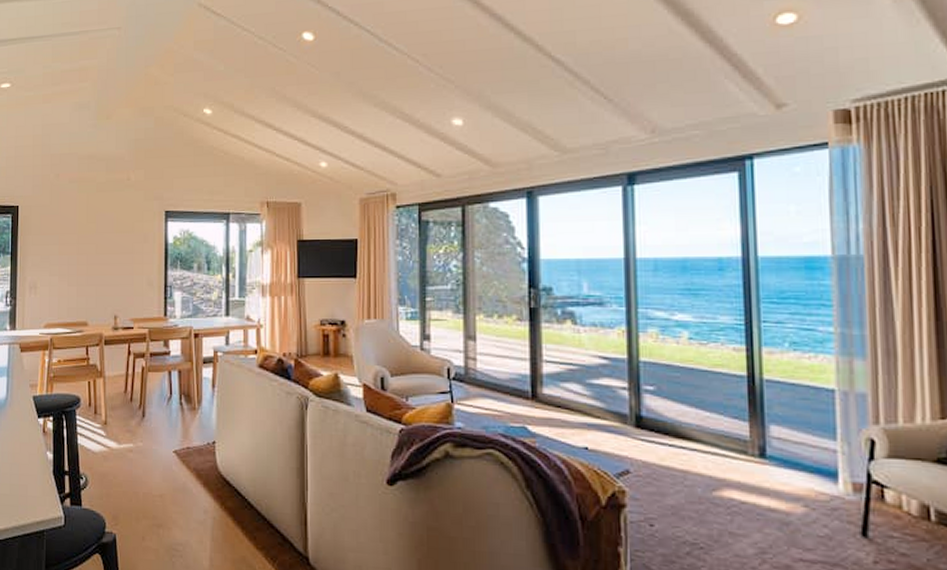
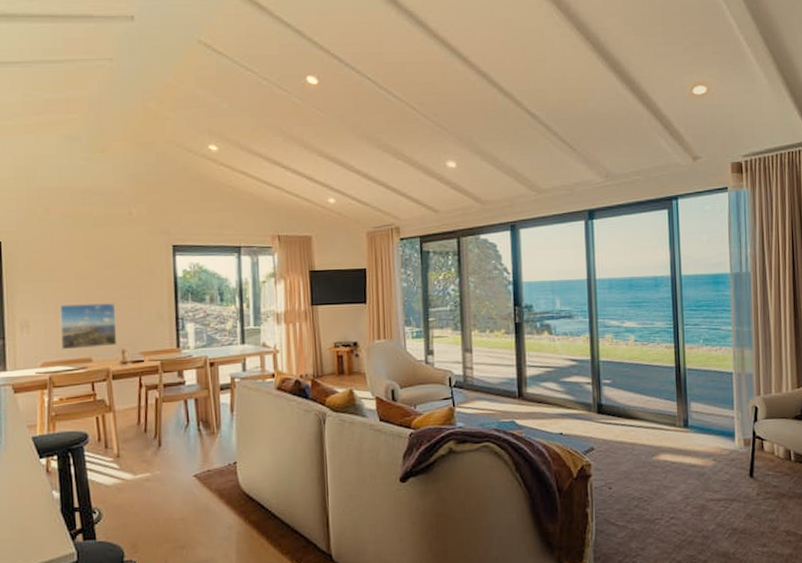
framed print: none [62,267,111,313] -> present [59,302,117,350]

